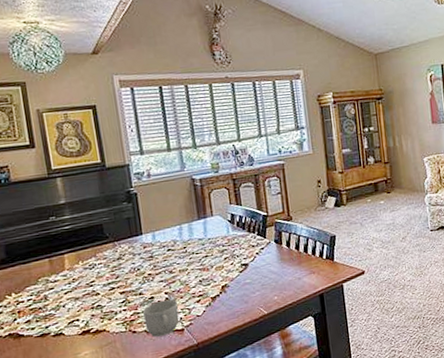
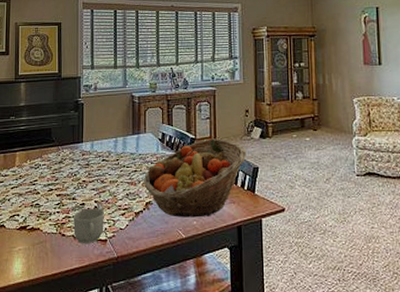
fruit basket: none [216,212,323,296] -> present [144,138,247,218]

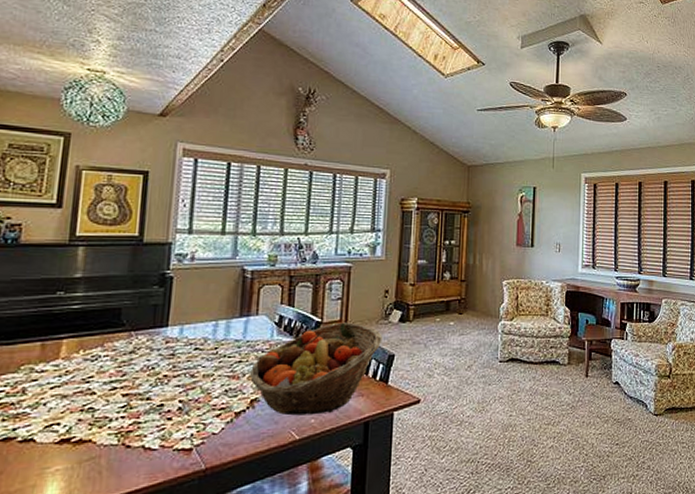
mug: present [74,208,104,243] -> none [144,409,191,455]

